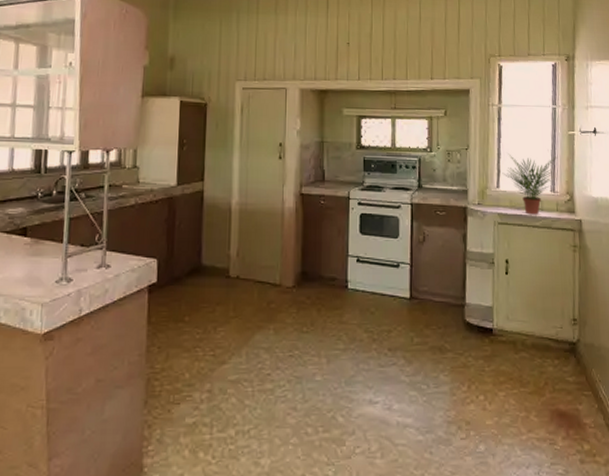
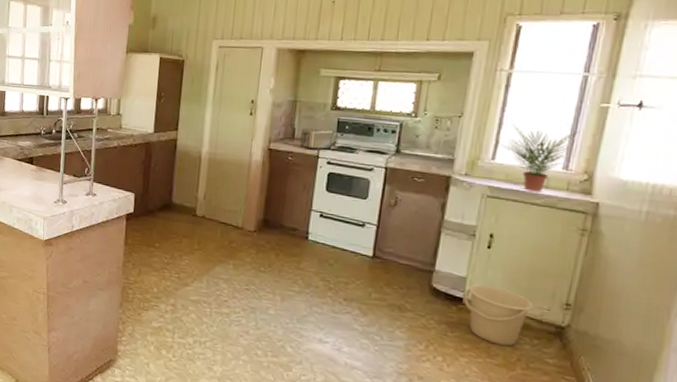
toaster: none [330,168,361,191] -> present [299,127,334,151]
bucket: none [492,311,549,372] -> present [463,283,533,347]

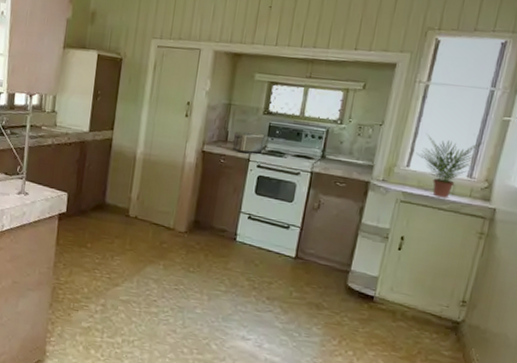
bucket: present [463,283,533,347] -> none [374,283,435,341]

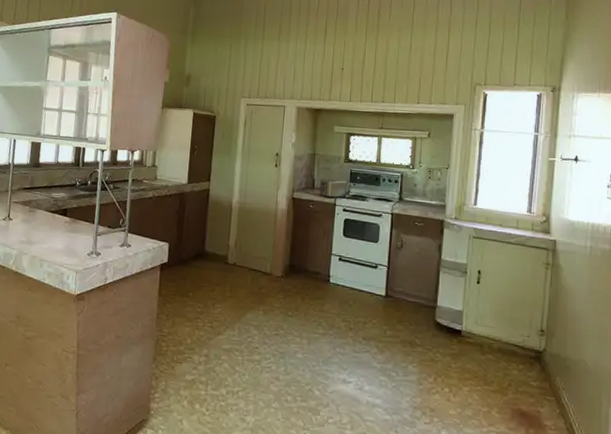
potted plant: present [415,134,483,198] -> none [480,175,536,232]

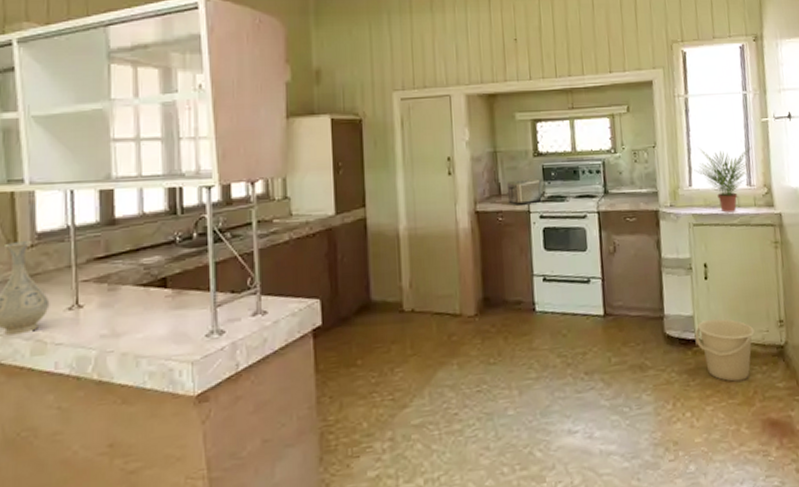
bucket: none [461,316,516,373] -> present [695,318,755,382]
potted plant: none [480,175,536,232] -> present [694,146,751,213]

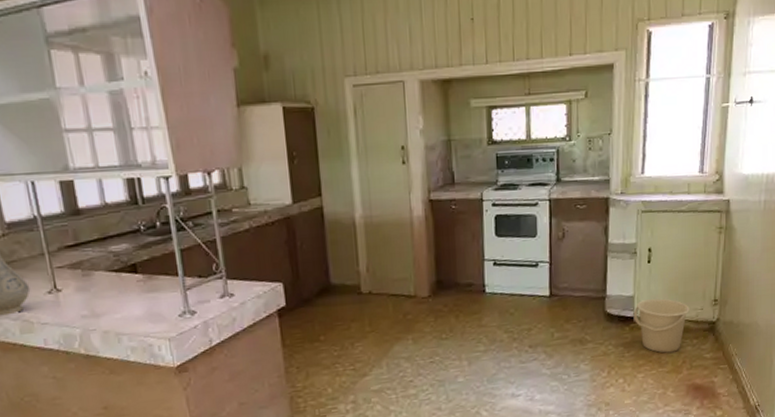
toaster: present [506,179,542,205] -> none [460,167,495,194]
potted plant: present [694,146,751,213] -> none [647,133,708,200]

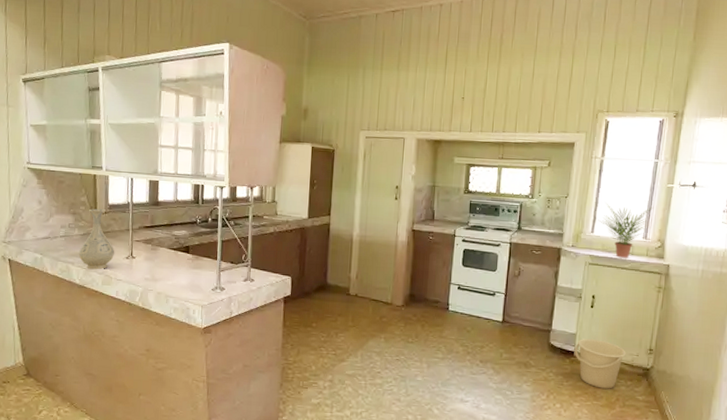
potted plant: none [647,133,708,200] -> present [598,202,653,258]

